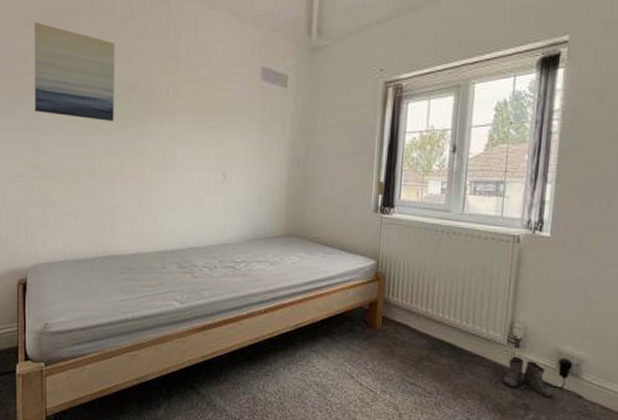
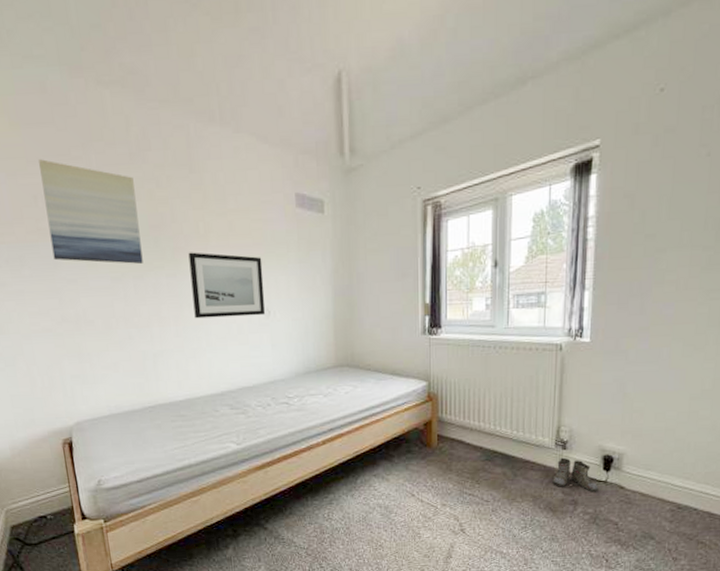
wall art: none [155,114,224,179] -> present [188,252,265,319]

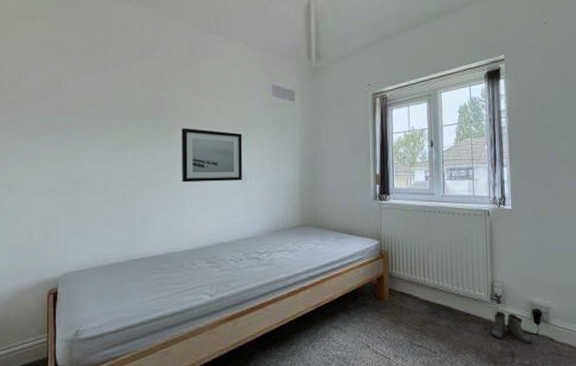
wall art: present [39,159,143,264] -> none [67,53,143,136]

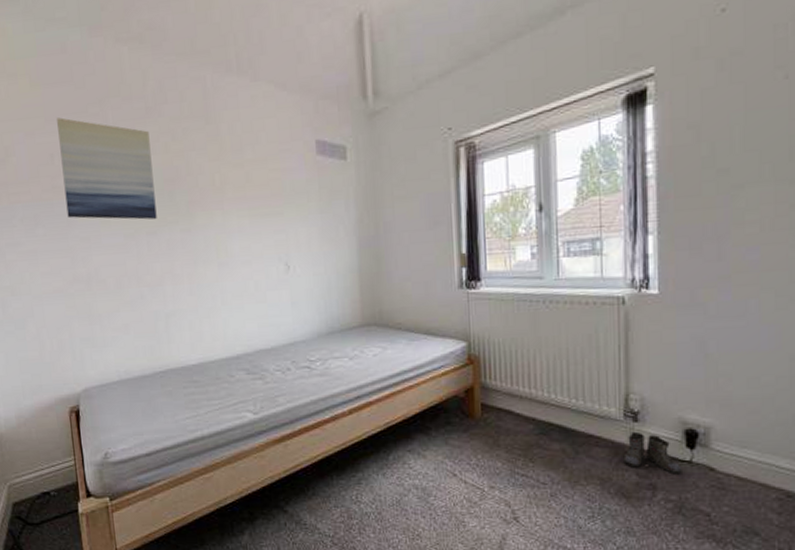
wall art: none [67,53,143,136] -> present [57,117,157,220]
wall art: present [181,128,243,183] -> none [203,205,284,276]

